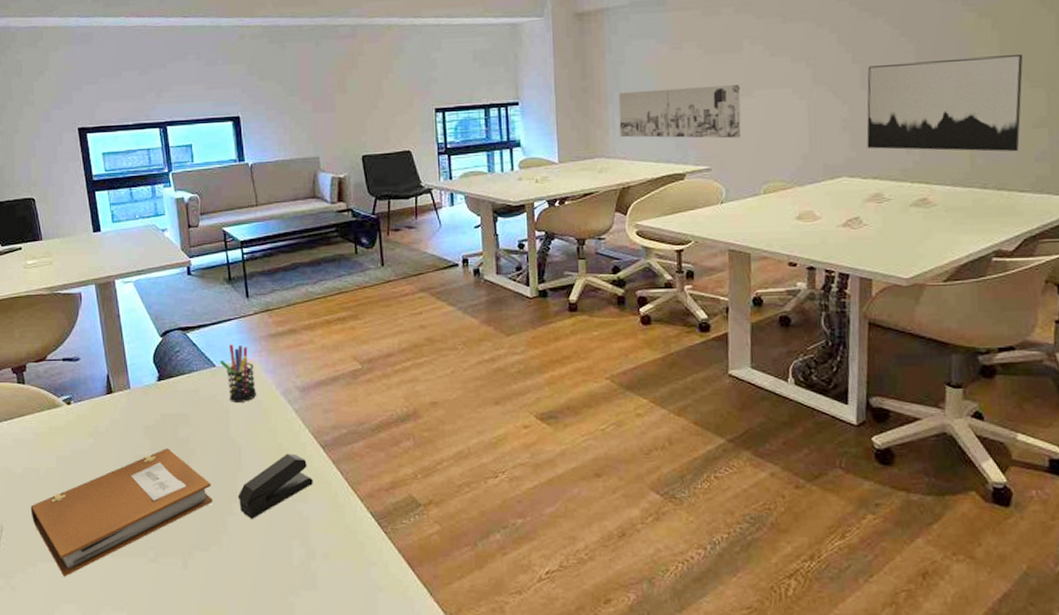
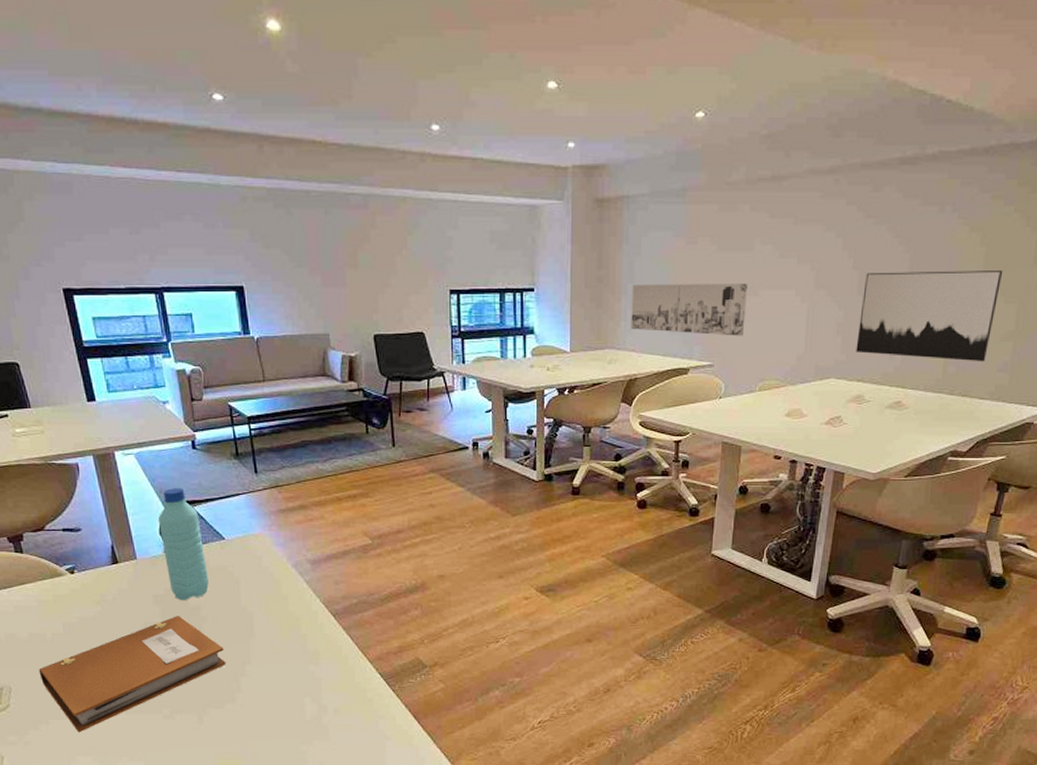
water bottle: none [152,315,199,432] -> present [157,488,209,601]
pen holder: present [220,344,257,402] -> none [229,518,268,573]
stapler: present [237,453,313,519] -> none [250,621,324,679]

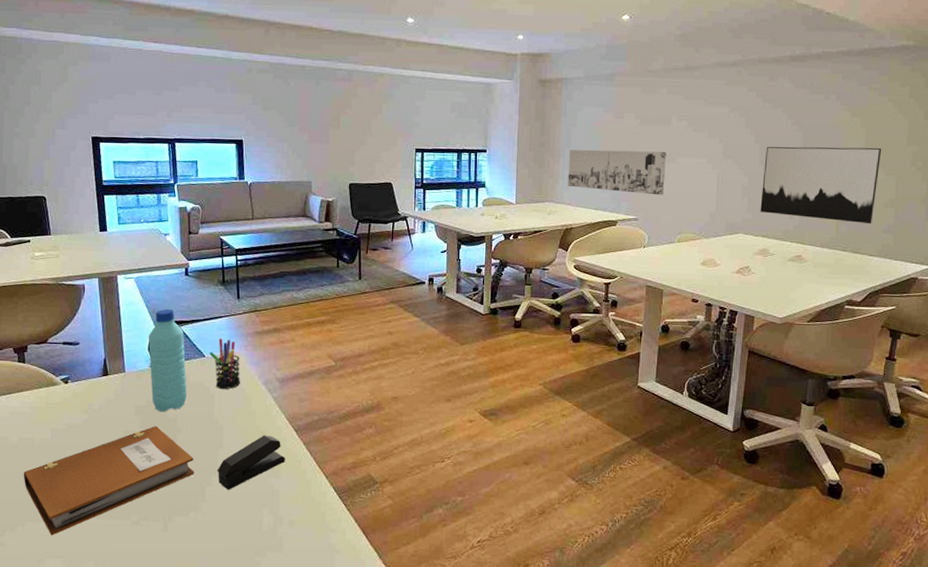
pen holder: none [229,518,268,573] -> present [209,338,241,389]
stapler: none [250,621,324,679] -> present [217,435,285,490]

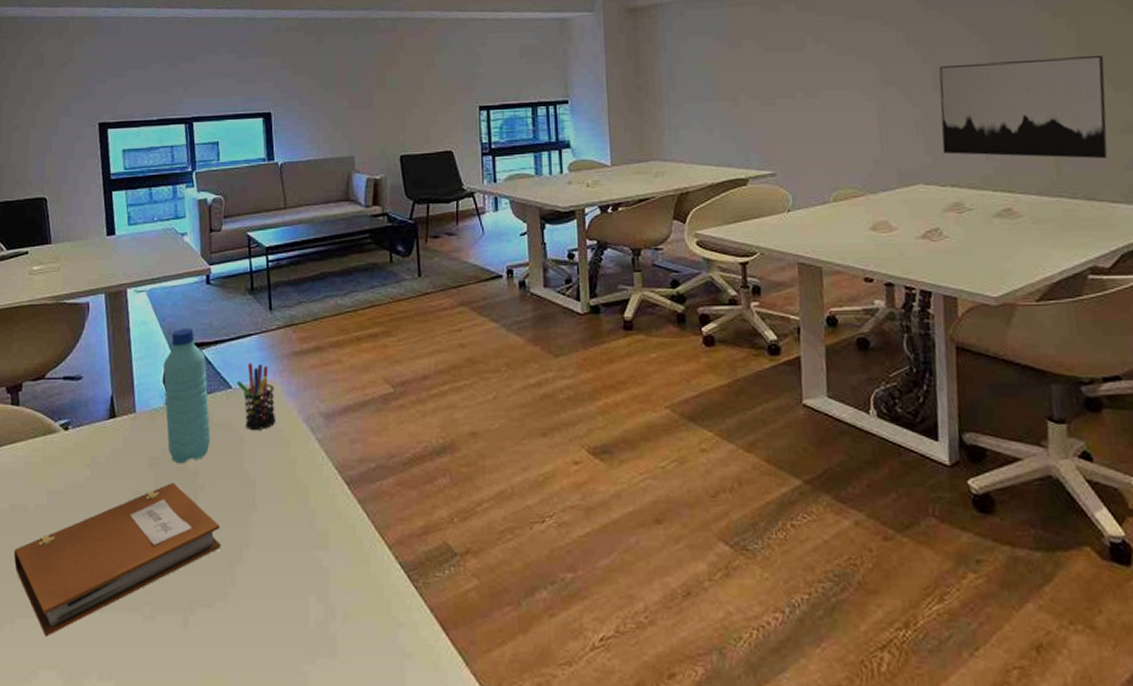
stapler: present [217,435,285,490] -> none [249,491,335,569]
wall art: present [567,149,666,196] -> none [674,85,806,142]

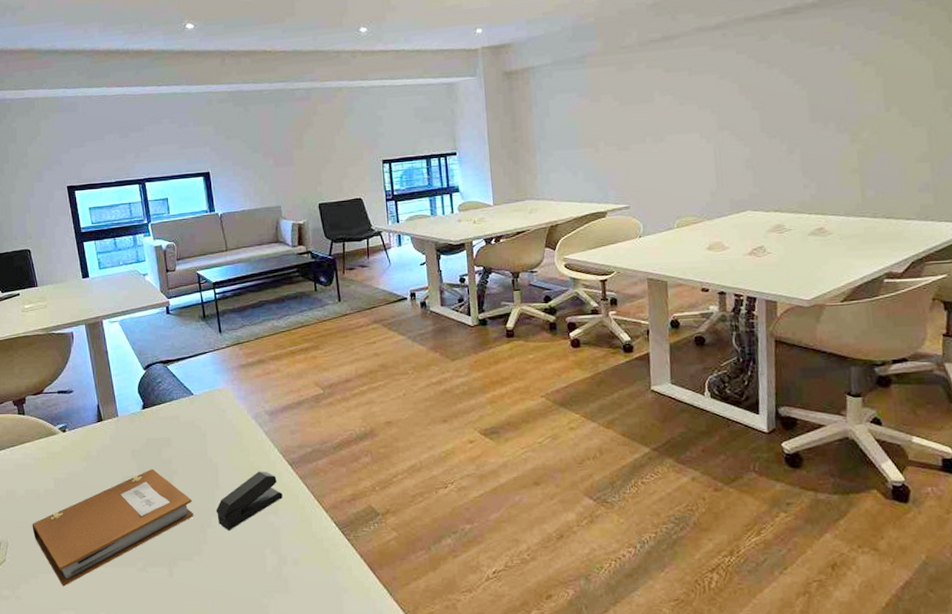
water bottle: present [162,329,210,464] -> none [136,350,179,455]
pen holder: present [237,363,277,430] -> none [197,375,231,426]
stapler: none [249,491,335,569] -> present [215,471,283,530]
wall art: present [939,56,1108,159] -> none [766,97,905,185]

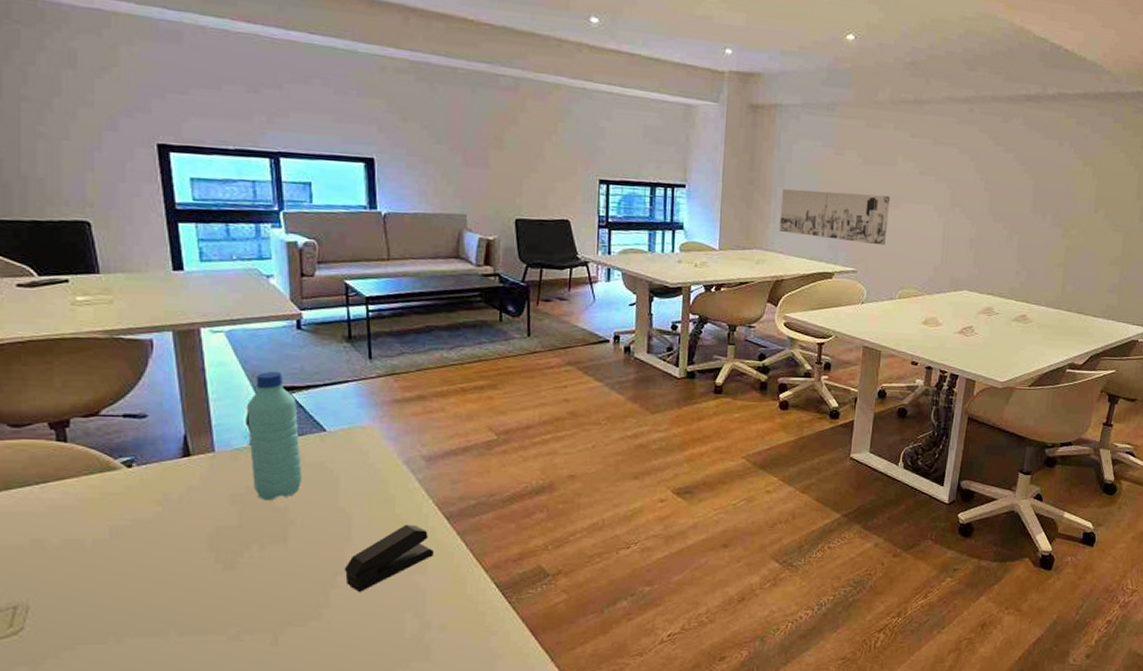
notebook: present [32,469,194,587] -> none [70,518,314,661]
water bottle: none [136,350,179,455] -> present [246,372,302,501]
wall art: none [544,132,655,181] -> present [779,189,890,246]

